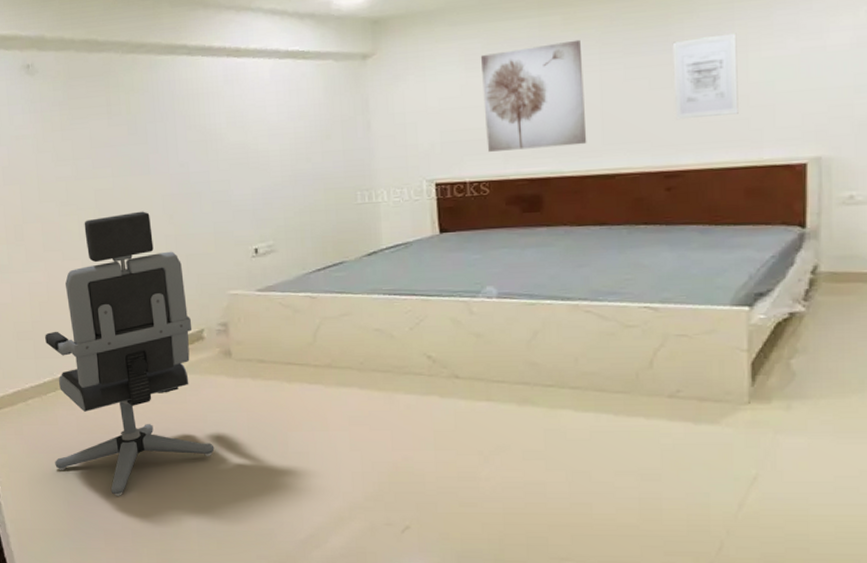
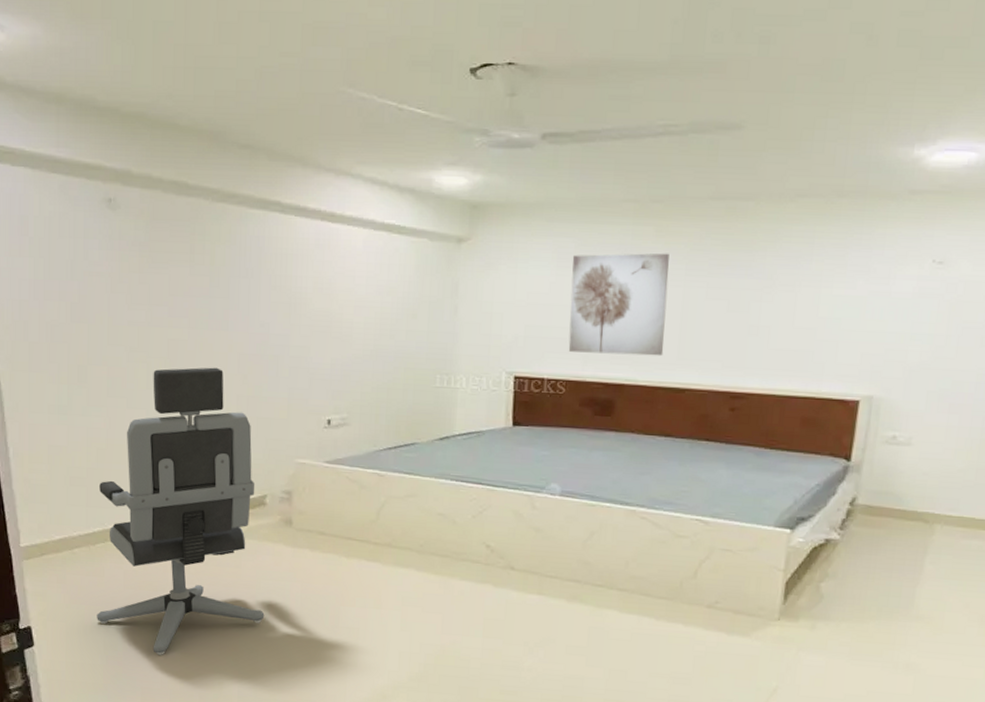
wall art: present [672,33,739,120] -> none [748,267,813,346]

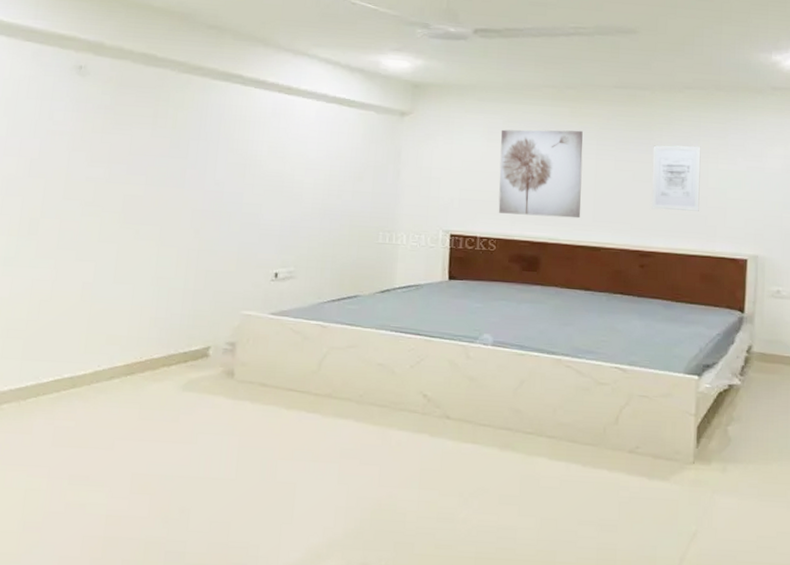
office chair: present [97,367,265,655] -> none [18,222,200,519]
wall art: none [748,267,813,346] -> present [652,145,701,211]

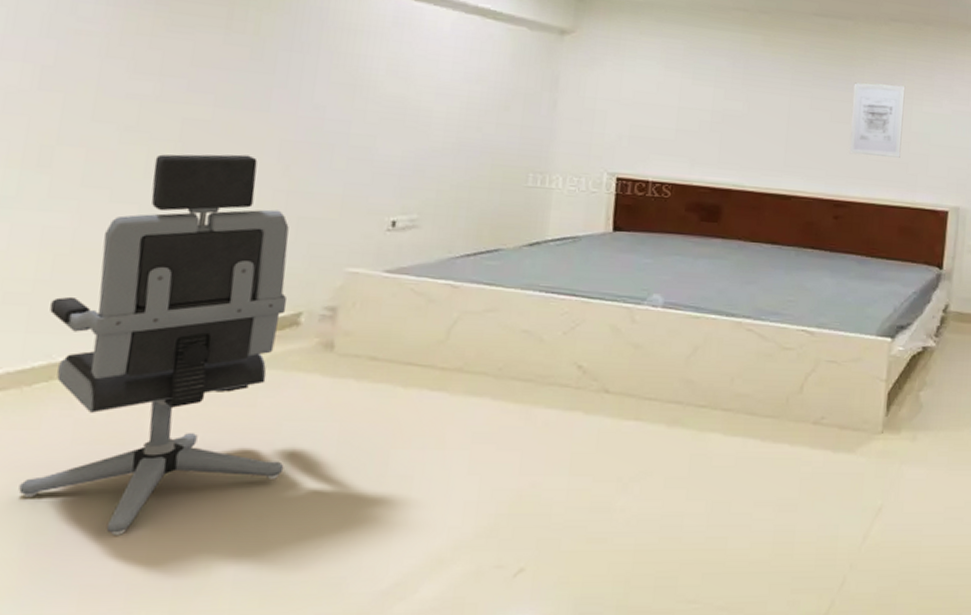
office chair: none [18,222,200,519] -> present [18,154,289,535]
wall art: present [498,129,583,219] -> none [675,56,776,163]

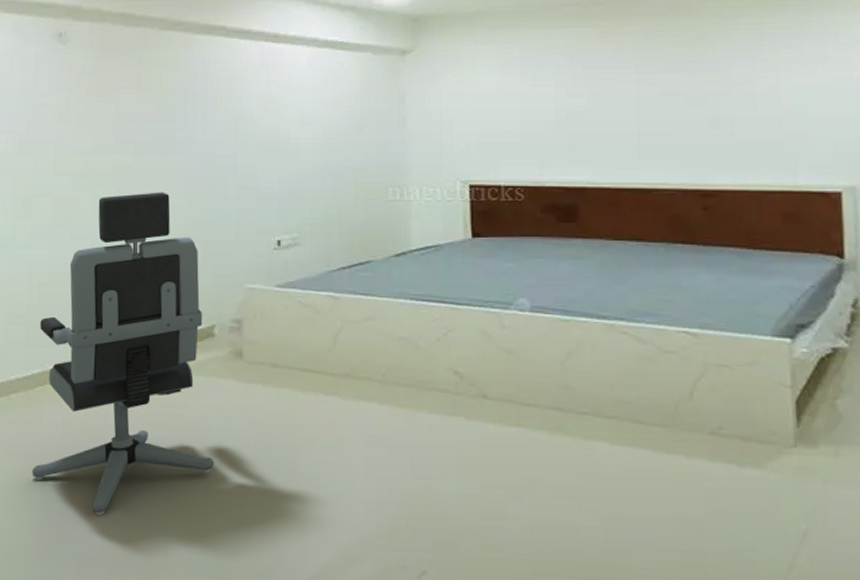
wall art: present [849,82,906,158] -> none [706,58,772,139]

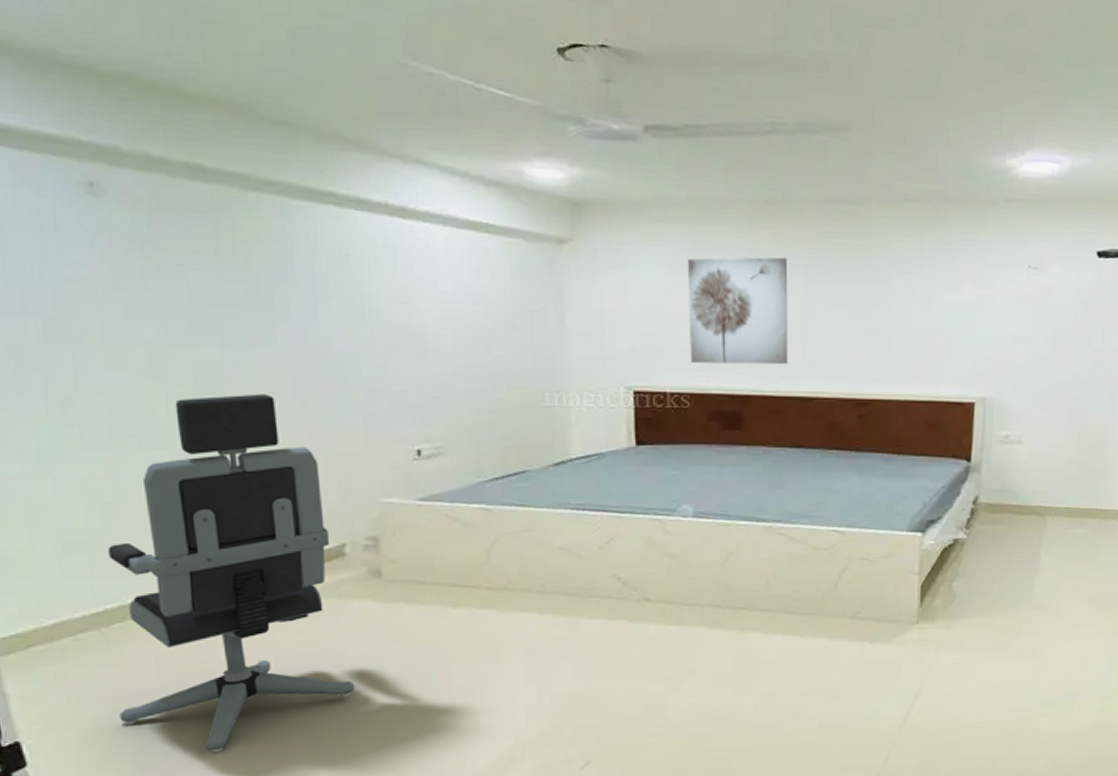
wall art: none [518,52,624,157] -> present [687,257,789,365]

